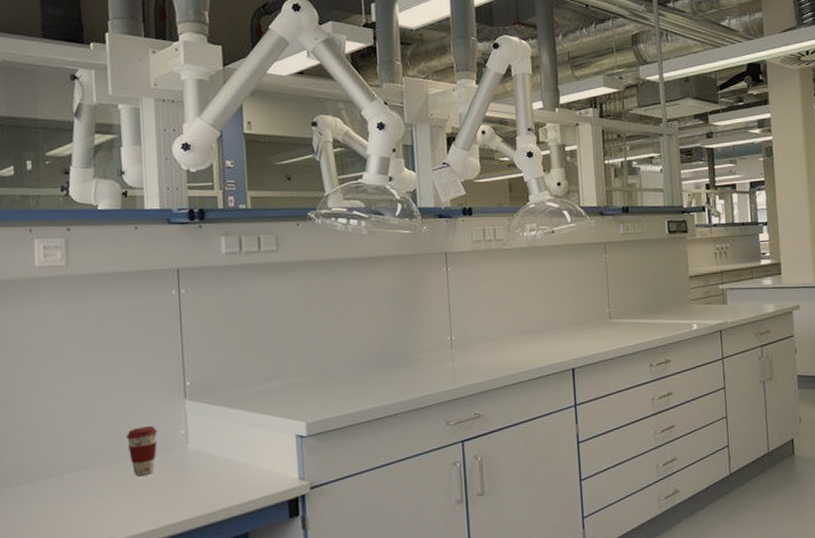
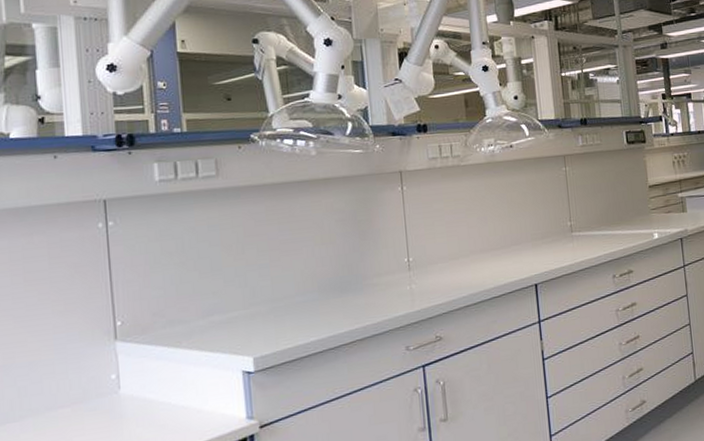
coffee cup: present [125,426,158,476] -> none [46,372,85,428]

